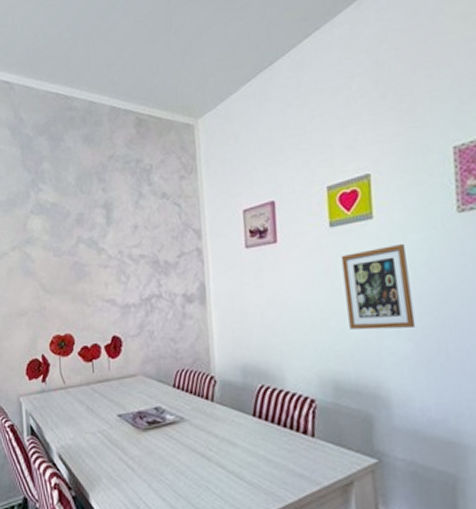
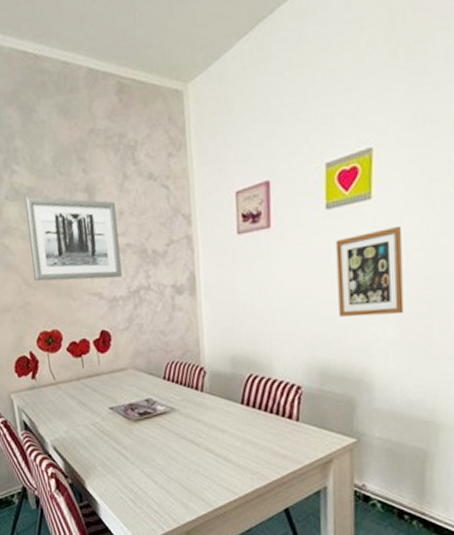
wall art: none [48,211,135,288] -> present [25,196,122,282]

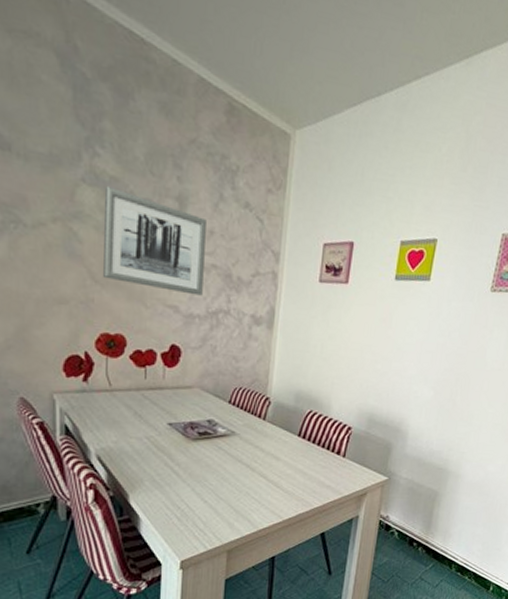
picture frame: present [335,227,404,317] -> none [391,307,447,380]

